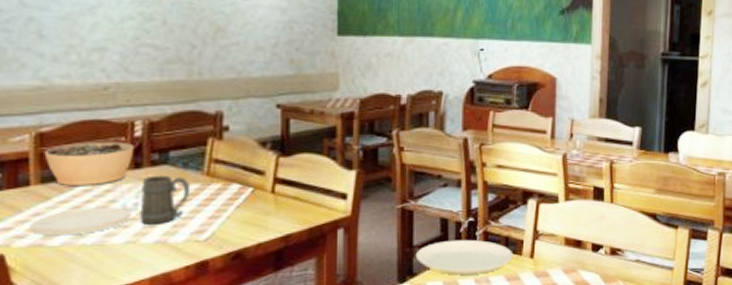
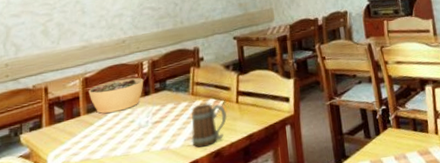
plate: present [30,207,131,236] -> none [81,126,145,152]
beer mug: present [140,175,191,224] -> none [150,98,182,137]
beer mug: none [201,189,257,245] -> present [191,103,228,148]
plate: present [415,239,513,275] -> none [345,123,422,155]

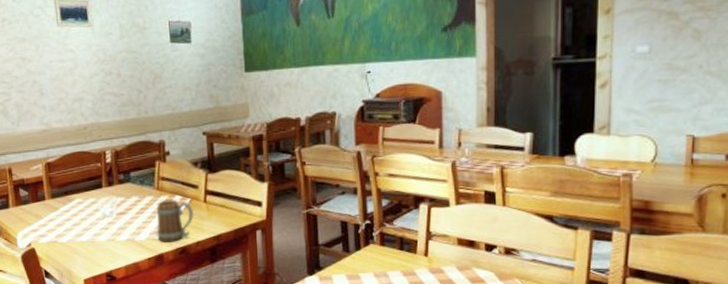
salad: present [88,77,144,114] -> none [51,166,107,200]

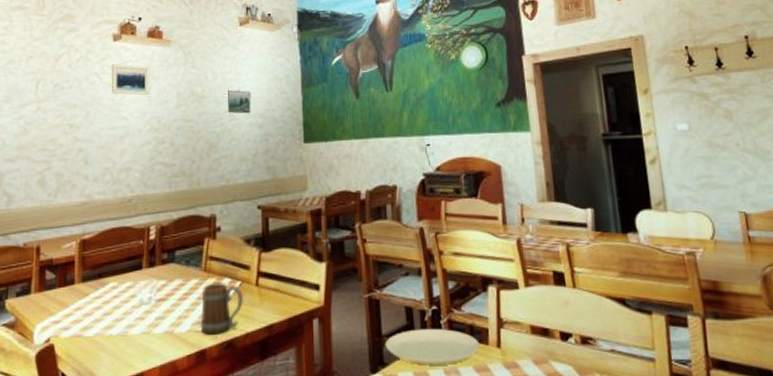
plate: none [321,239,408,270] -> present [384,328,480,366]

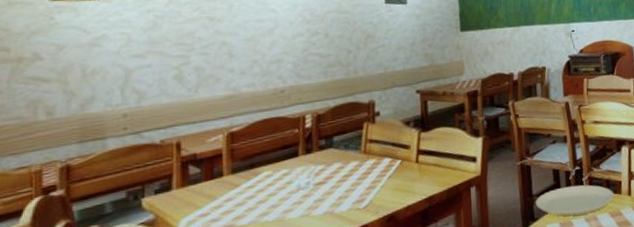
beer mug: present [200,282,244,335] -> none [361,162,405,211]

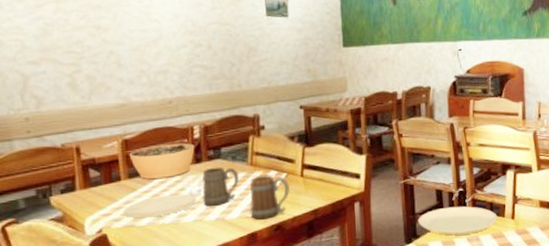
plate: none [223,187,304,217] -> present [123,194,197,218]
salad: none [234,133,306,174] -> present [129,143,195,180]
beer mug: none [311,156,352,199] -> present [202,167,240,206]
beer mug: none [361,162,405,211] -> present [249,175,291,220]

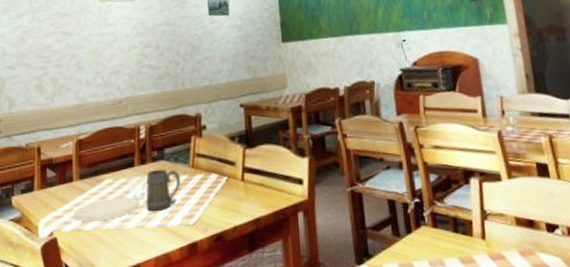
salad: present [129,143,195,180] -> none [82,143,141,181]
beer mug: present [249,175,291,220] -> none [190,178,231,228]
plate: present [417,206,498,236] -> none [369,220,464,257]

